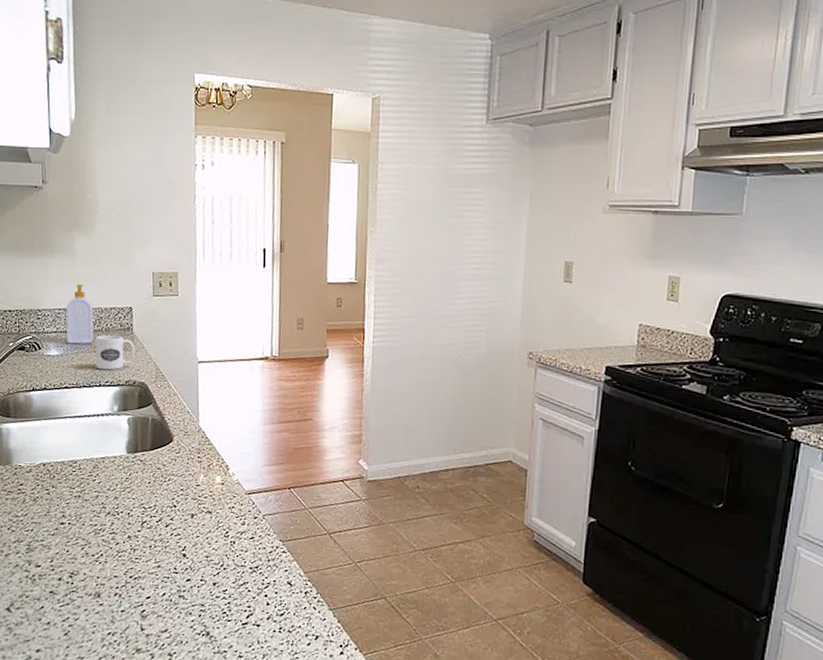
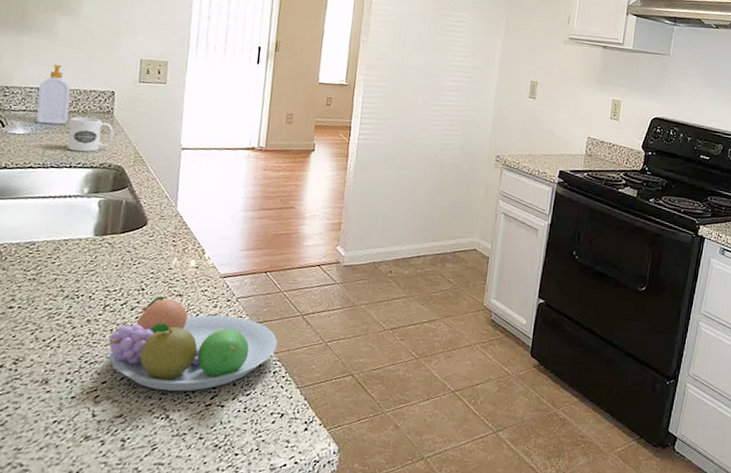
fruit bowl: none [148,514,307,609] -> present [108,297,278,392]

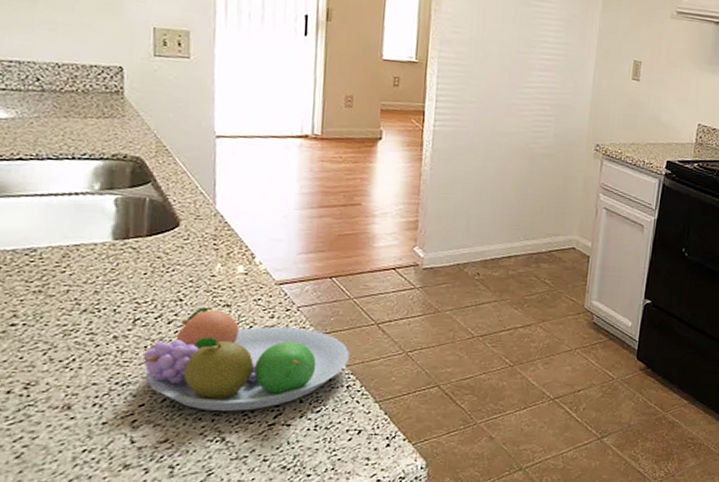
soap bottle: present [36,64,71,125] -> none [20,31,65,107]
mug: present [67,116,114,152] -> none [66,97,127,141]

